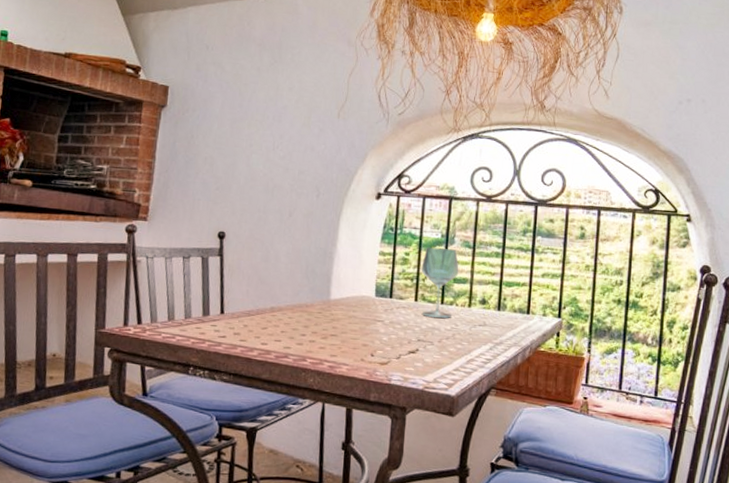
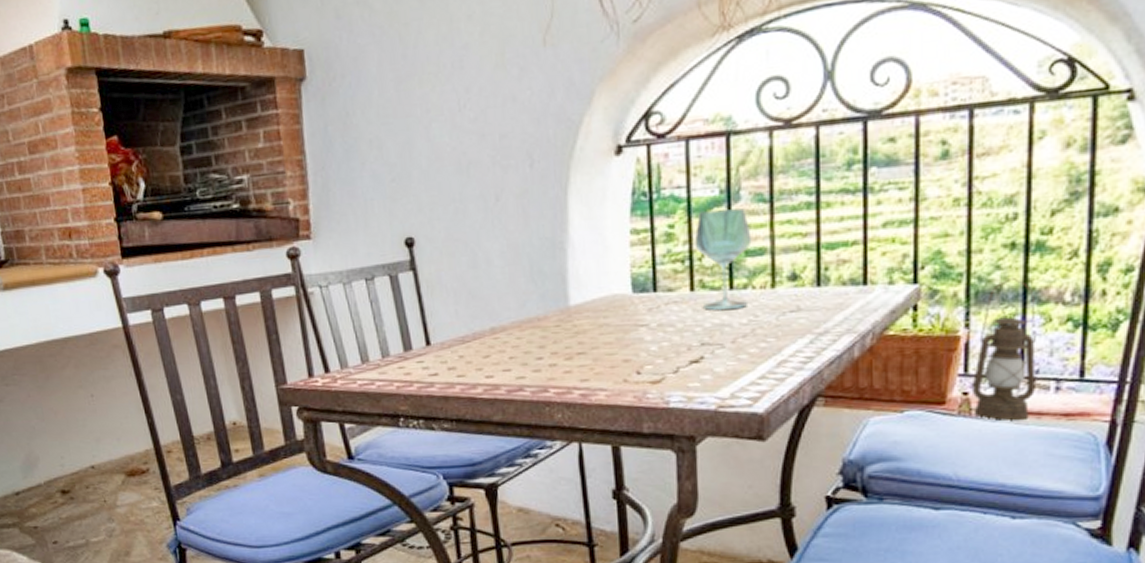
lantern: none [589,322,631,421] -> present [971,277,1036,420]

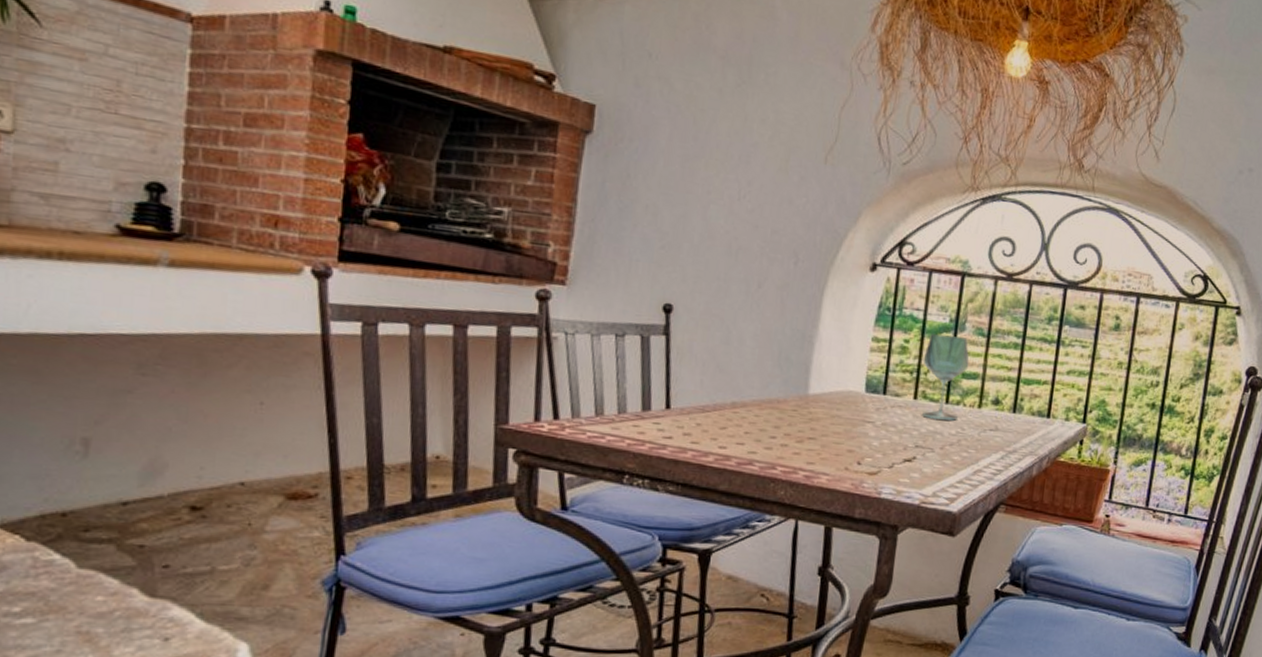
lantern: present [971,277,1036,420] -> none [1112,429,1163,542]

